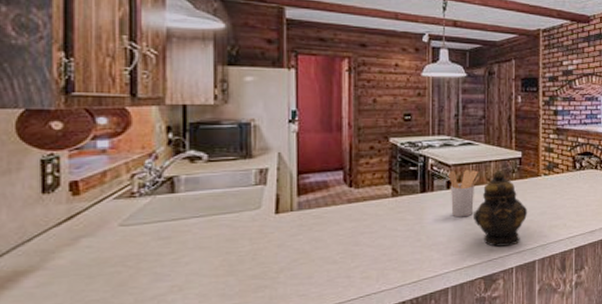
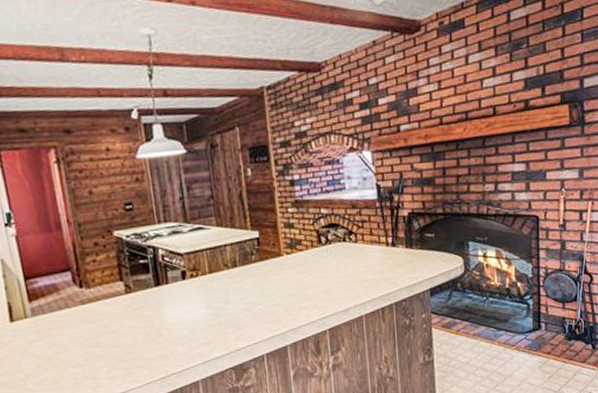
utensil holder: present [449,169,479,218] -> none [182,256,216,309]
teapot: present [474,170,528,247] -> none [214,253,273,336]

